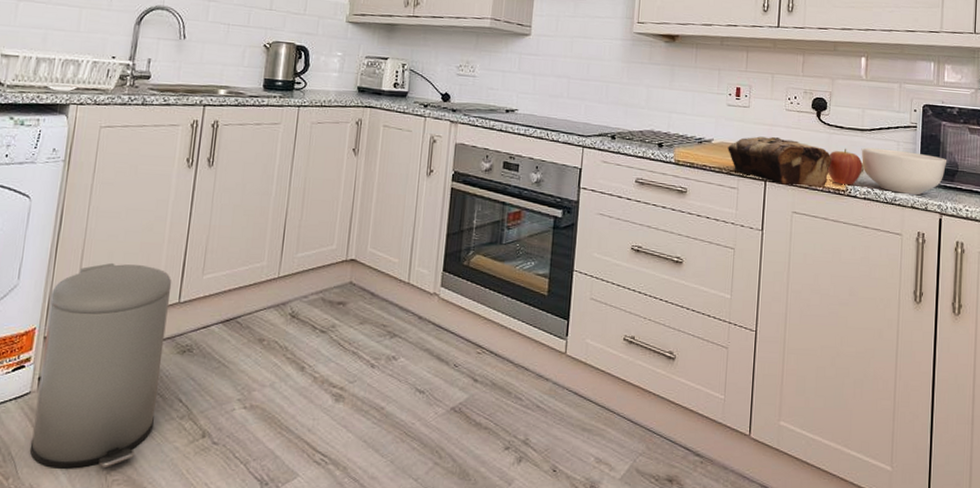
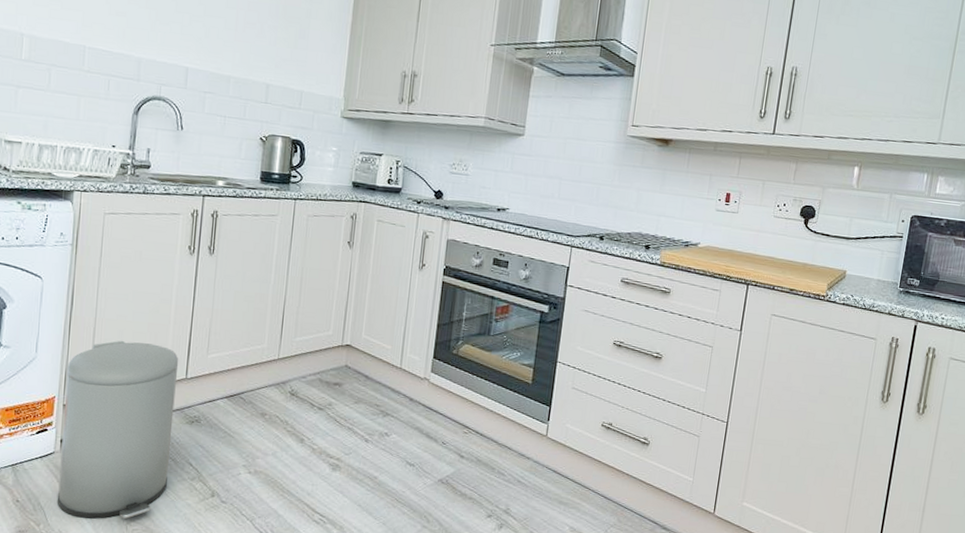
bread loaf: present [728,136,832,187] -> none [713,241,816,292]
fruit: present [827,148,863,186] -> none [809,255,845,292]
bowl: present [861,147,947,196] -> none [844,255,929,303]

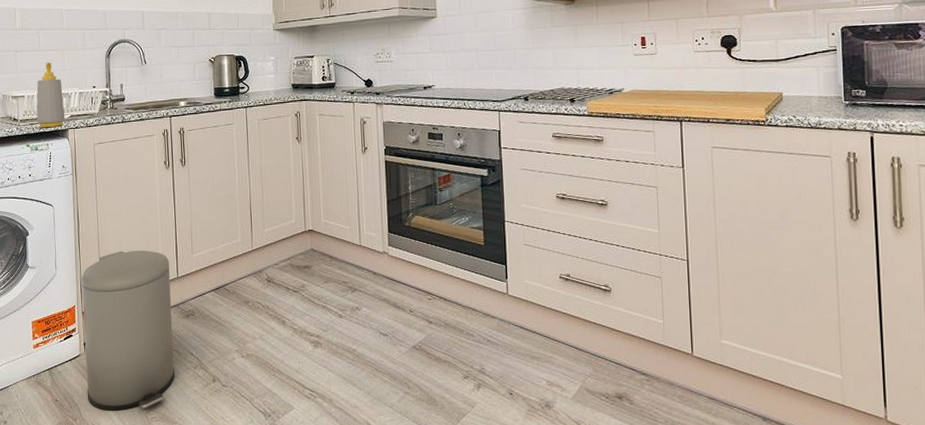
soap bottle: none [34,106,73,186] -> present [36,62,66,128]

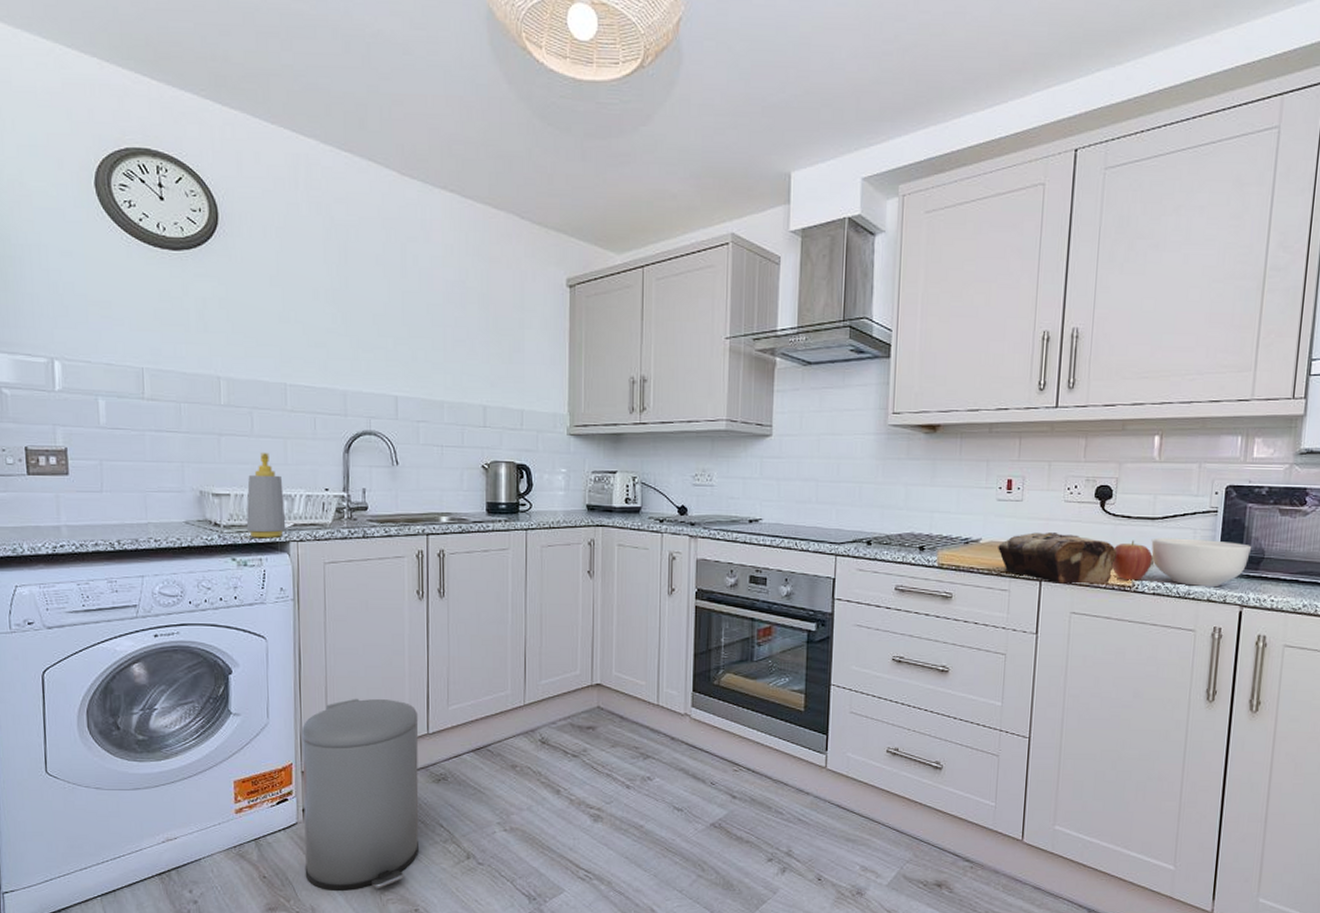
bread loaf: none [639,79,748,123] -> present [998,532,1118,584]
fruit: none [744,80,781,116] -> present [1111,540,1153,581]
bowl: none [778,75,874,117] -> present [1151,537,1252,588]

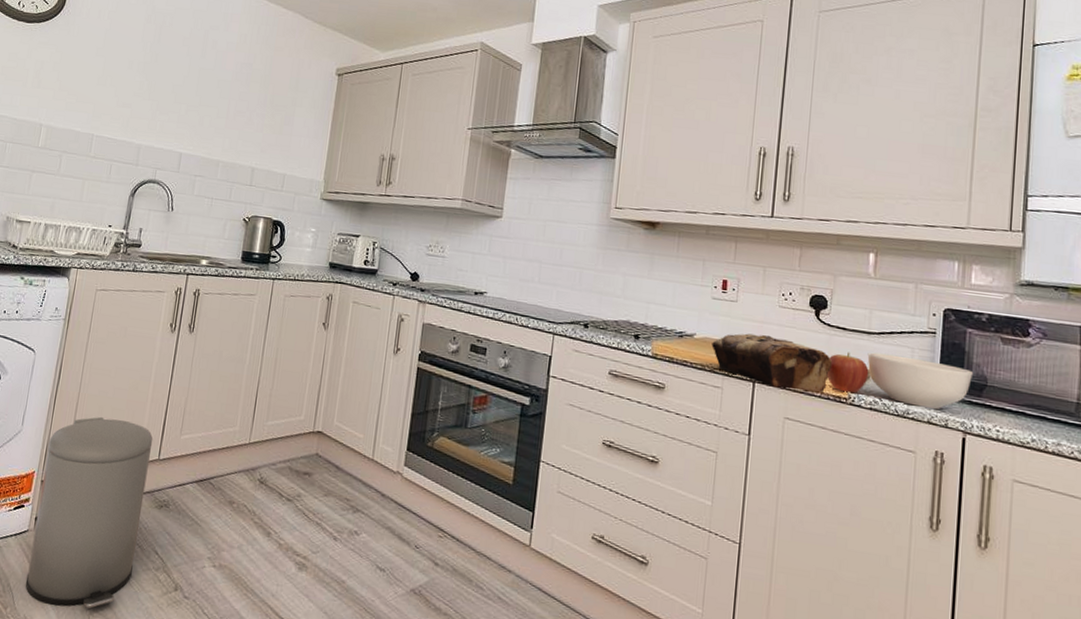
soap bottle: present [246,452,286,539] -> none [37,189,75,263]

